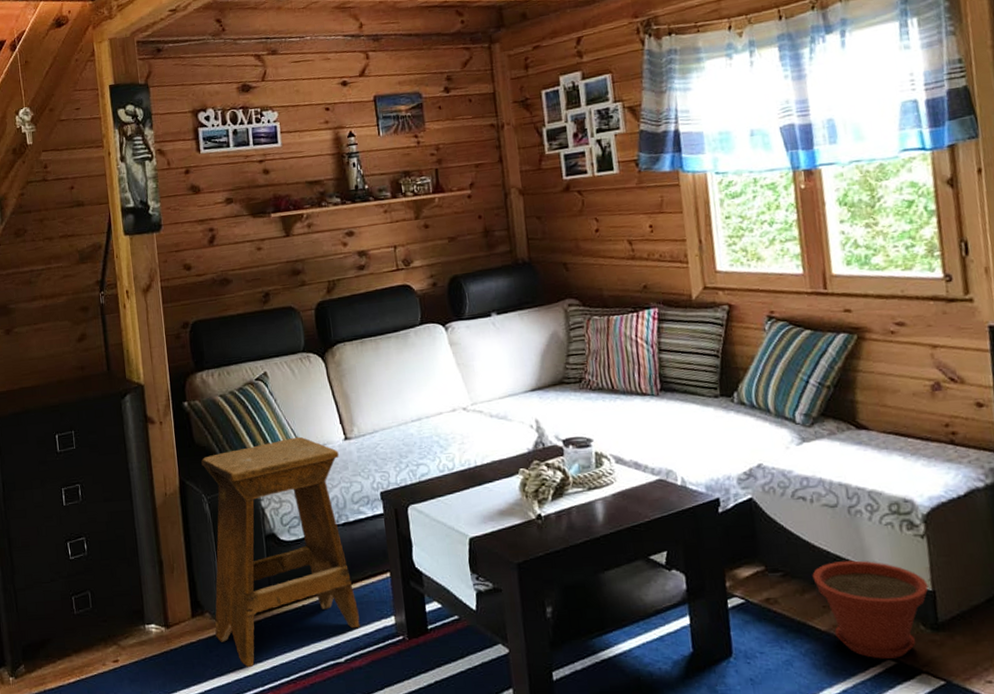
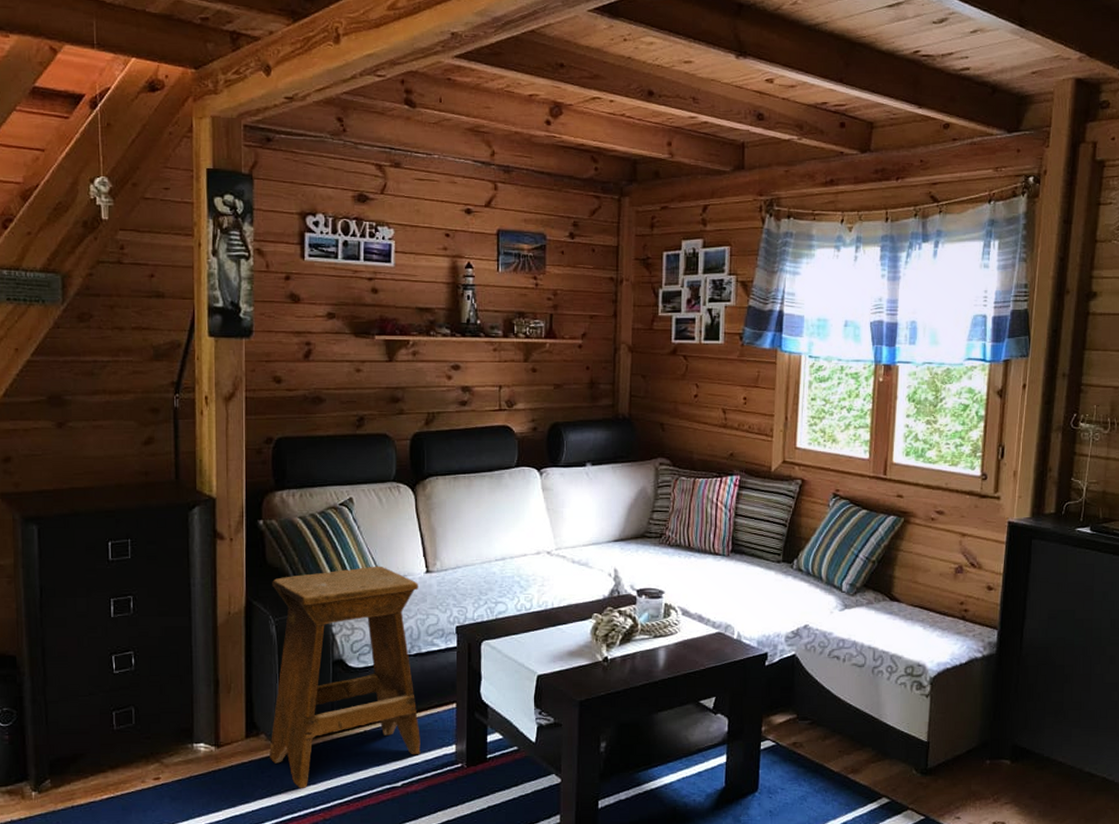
plant pot: present [812,560,929,659] -> none [834,713,925,797]

